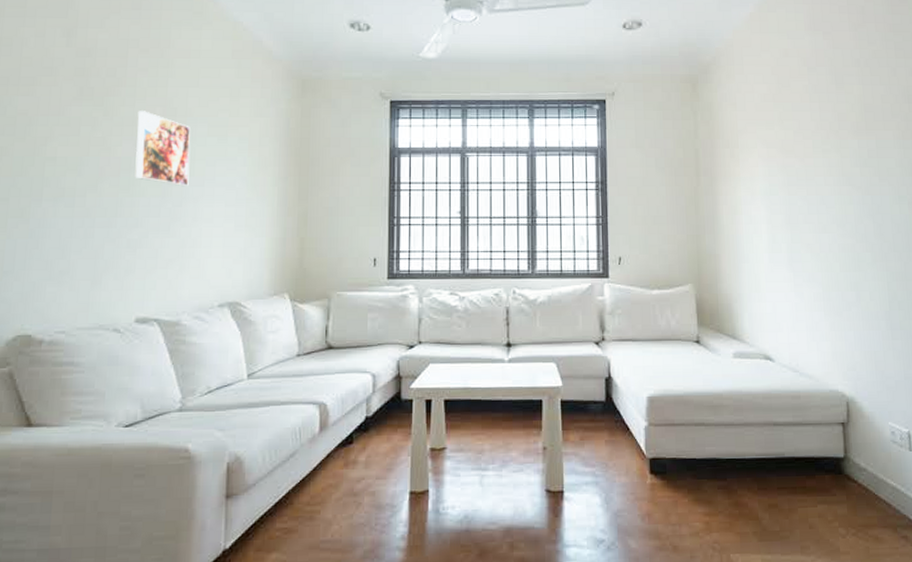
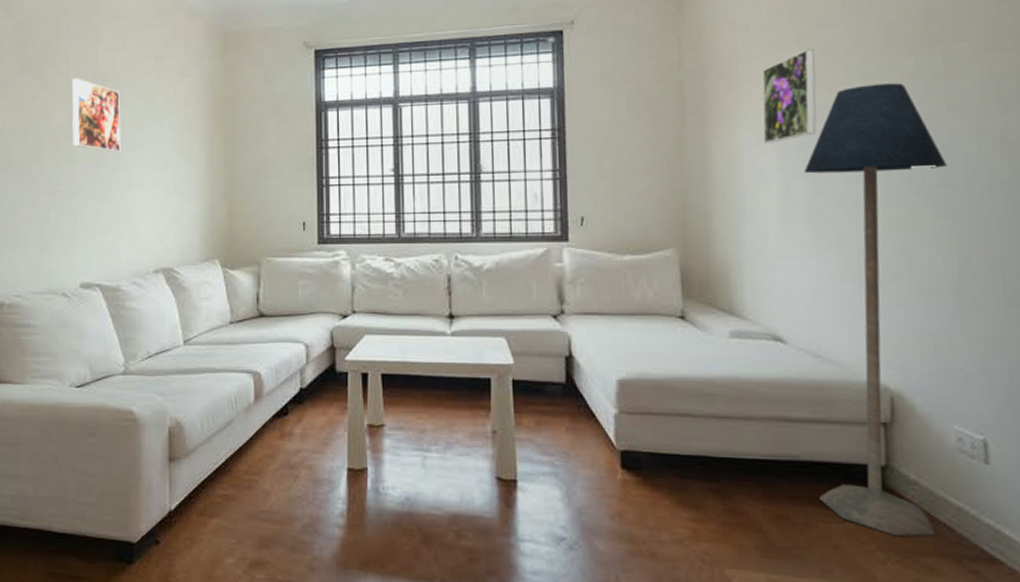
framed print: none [755,128,793,201] -> present [762,48,817,144]
floor lamp: none [785,158,881,514] -> present [804,83,948,537]

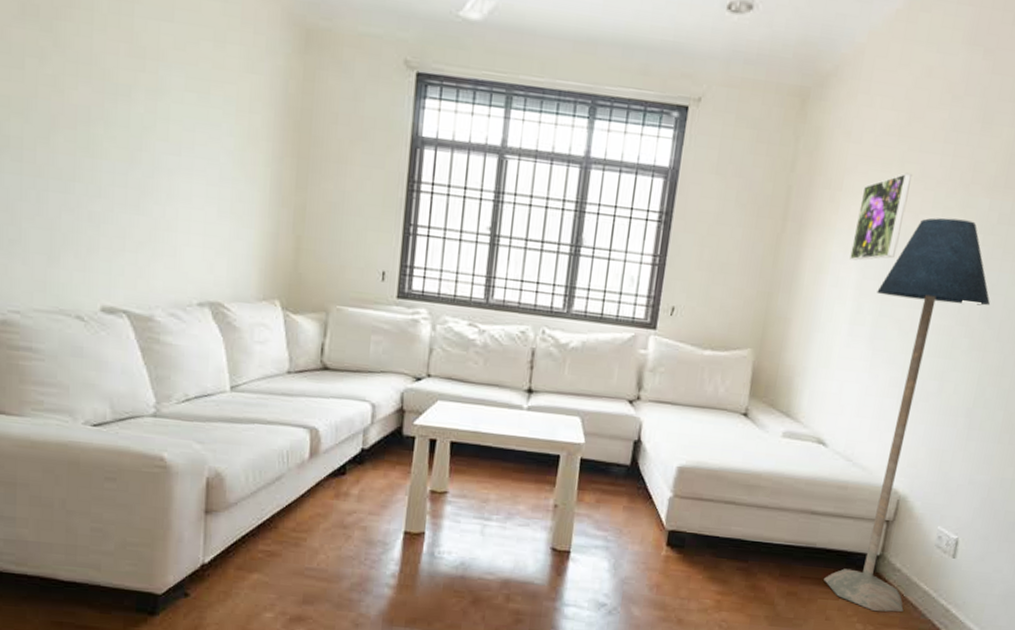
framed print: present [71,78,121,153] -> none [95,45,164,154]

